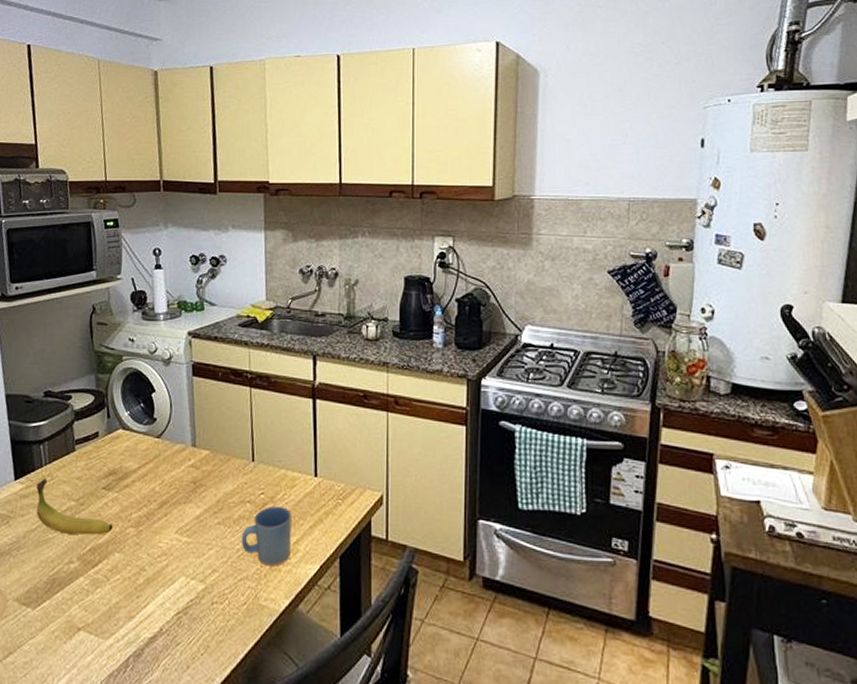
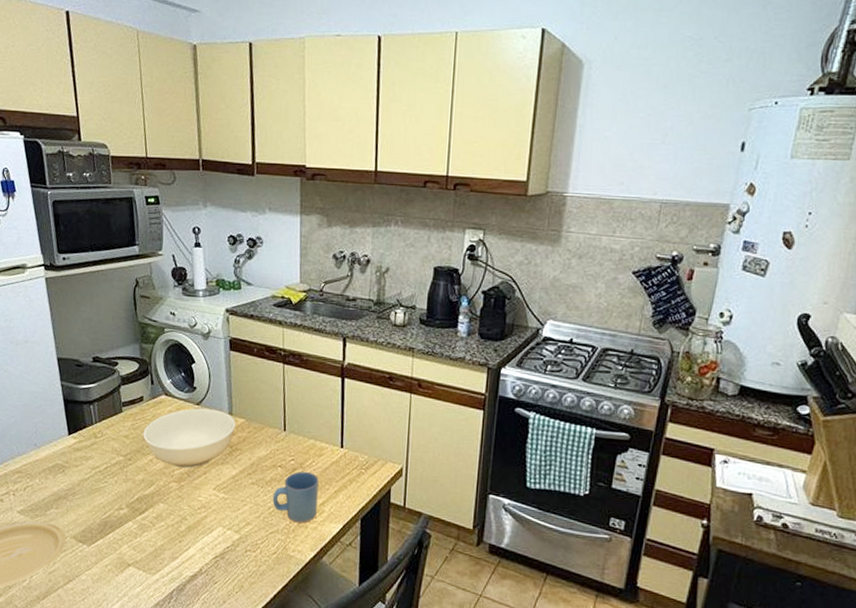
banana: present [36,479,113,535] -> none [88,435,158,487]
bowl: none [97,441,200,510] -> present [143,408,236,468]

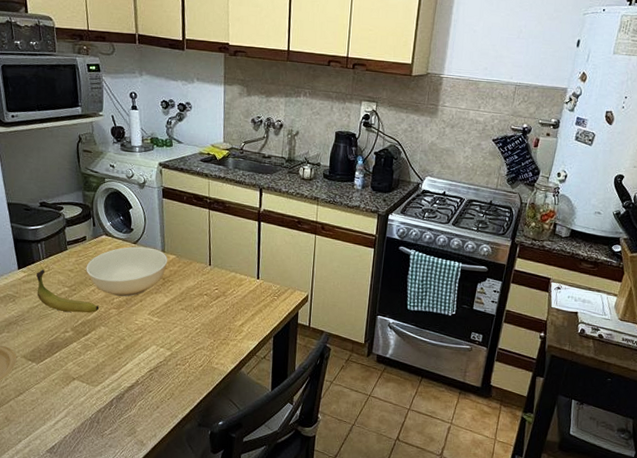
banana: none [88,435,158,487] -> present [36,269,99,313]
mug: present [272,471,319,523] -> none [199,298,239,341]

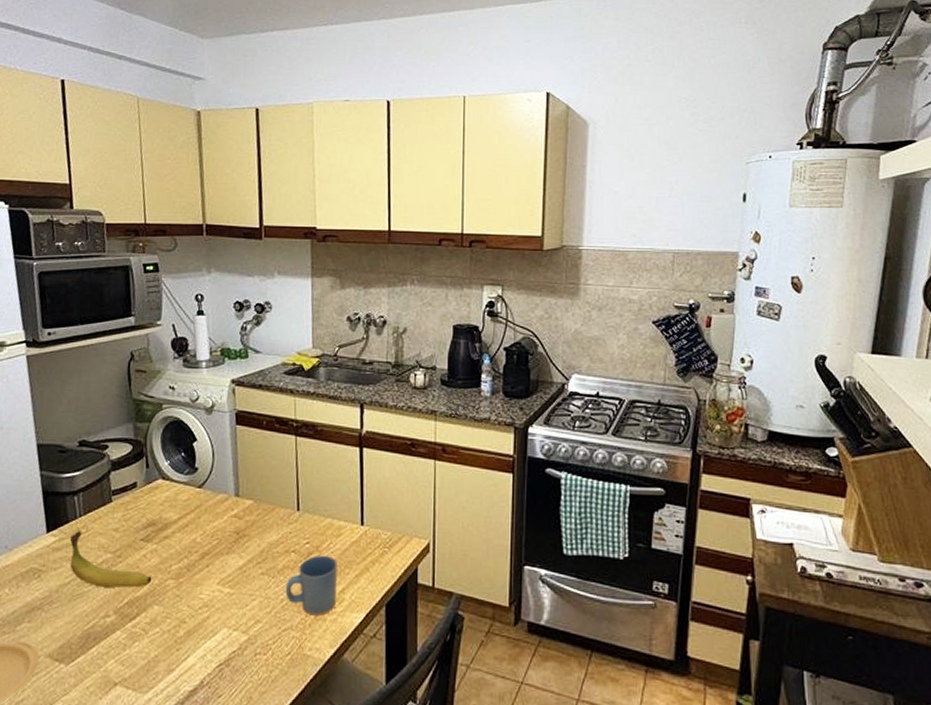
bowl: present [86,246,168,297] -> none [135,491,244,561]
mug: none [199,298,239,341] -> present [285,555,337,616]

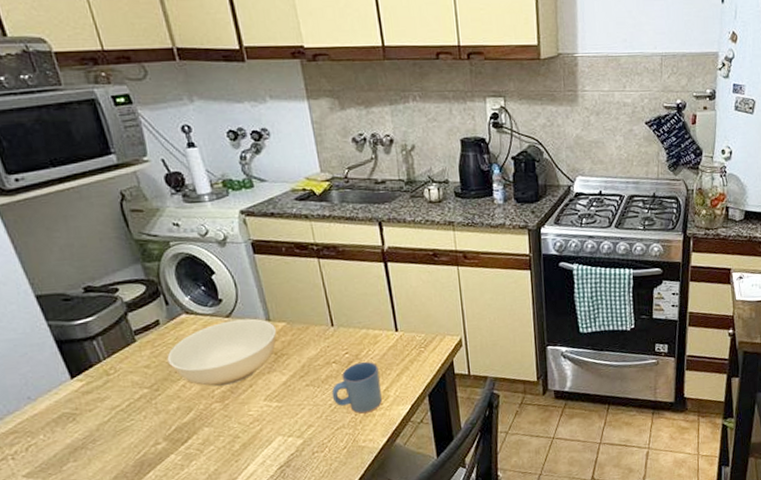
banana: present [69,531,152,588] -> none [99,372,197,420]
bowl: none [135,491,244,561] -> present [167,318,277,386]

